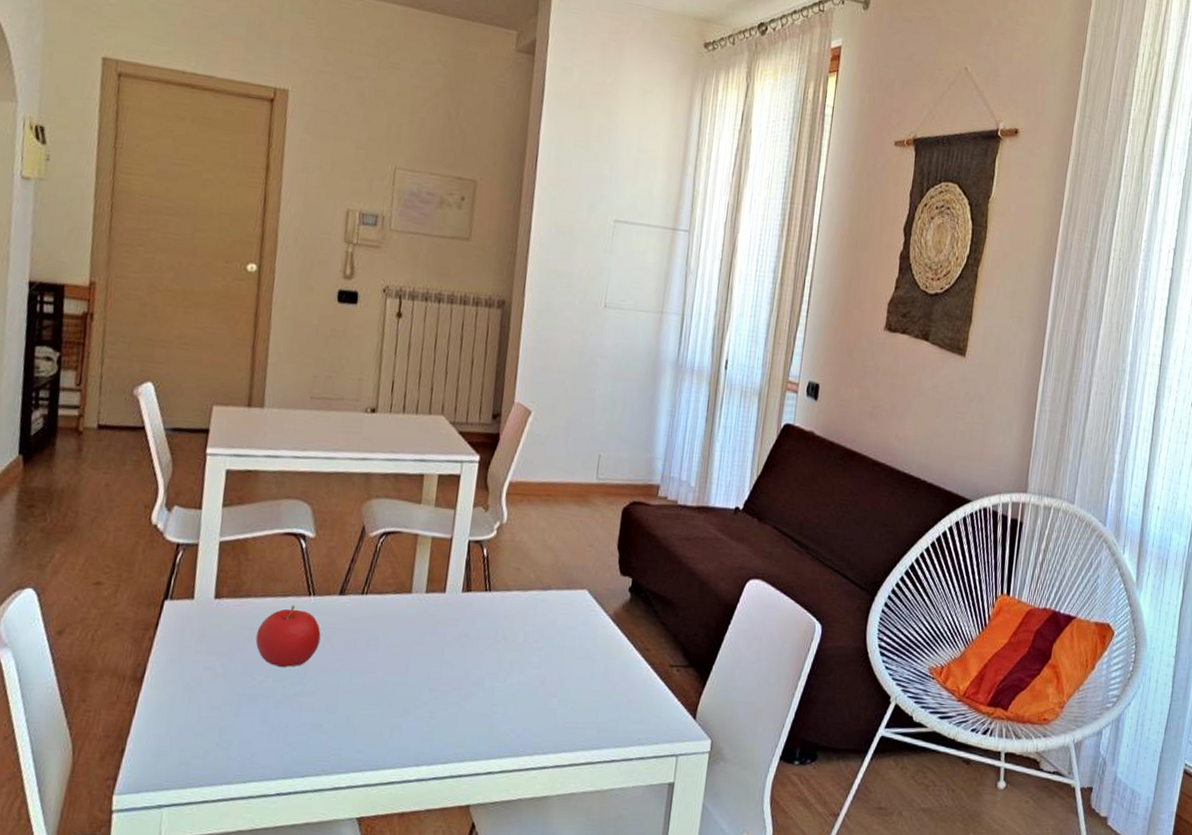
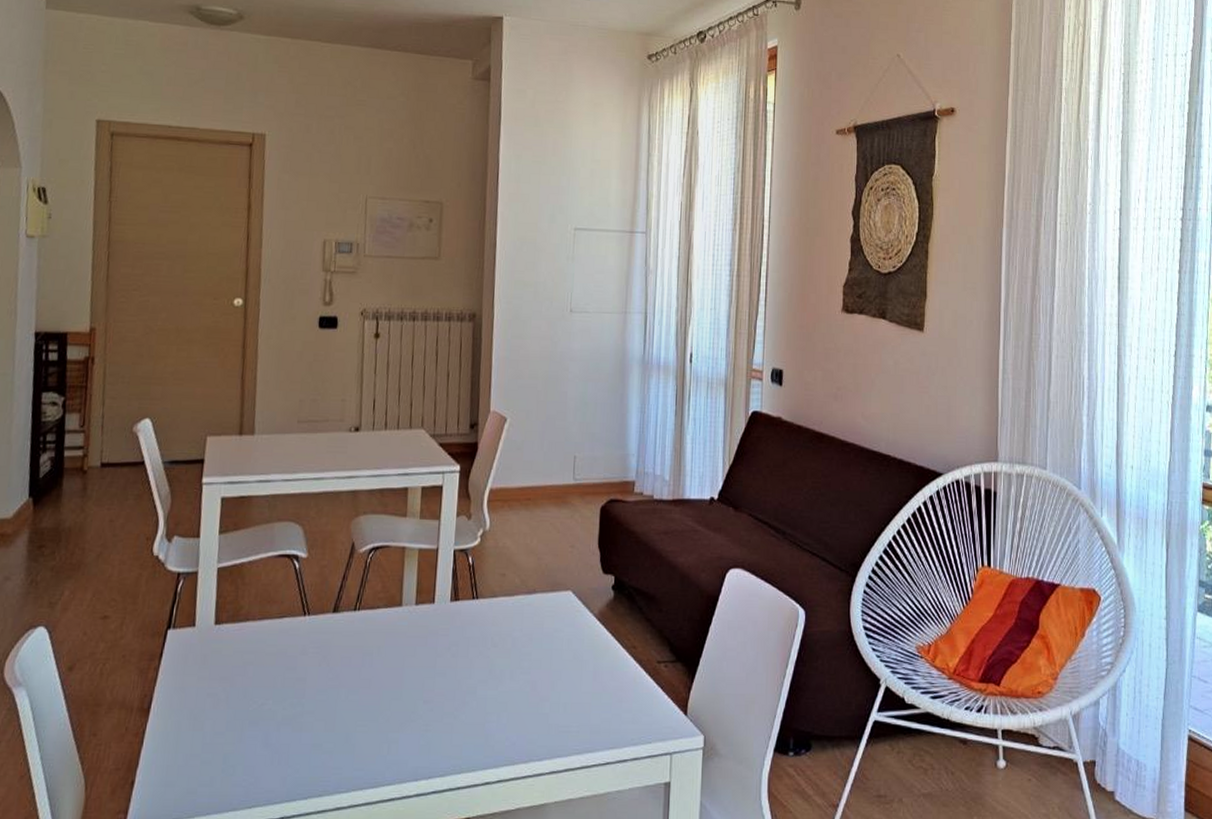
fruit: present [255,605,321,668] -> none [255,626,317,689]

